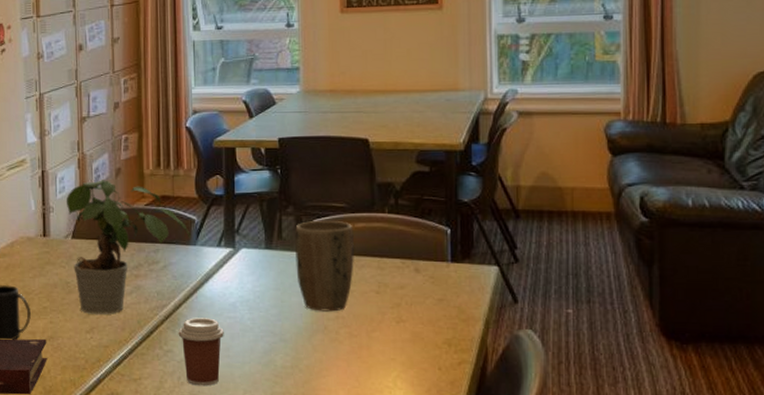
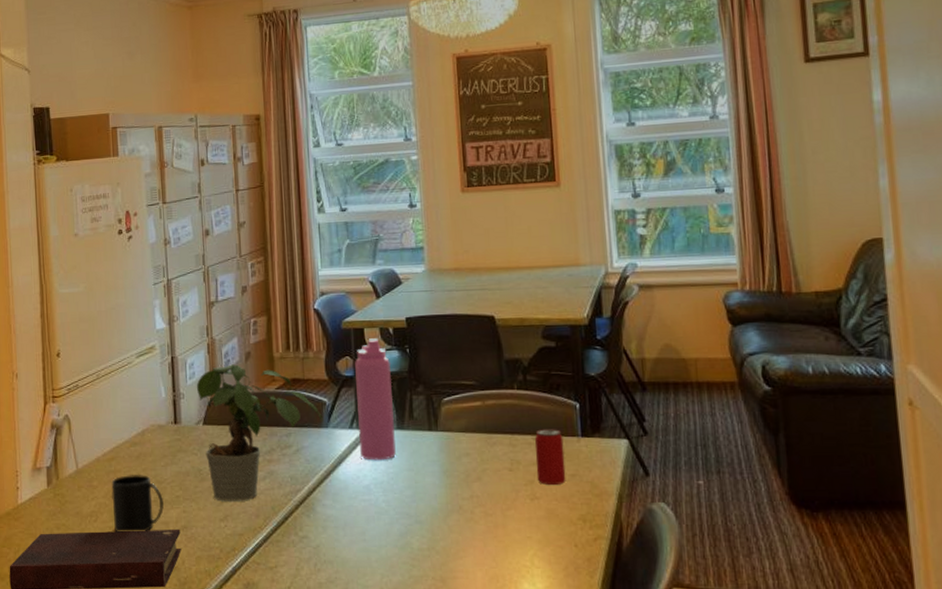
coffee cup: present [178,318,224,386] -> none [313,502,359,572]
water bottle: none [225,158,263,279] -> present [355,338,396,461]
plant pot: present [295,221,354,312] -> none [426,399,486,491]
beverage can: none [403,253,433,308] -> present [534,429,566,485]

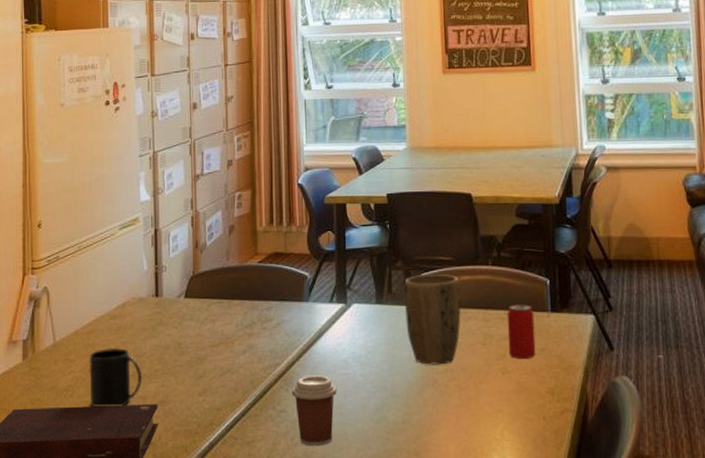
potted plant: present [196,364,324,501] -> none [179,237,305,375]
coffee cup: none [313,502,359,572] -> present [291,375,337,446]
water bottle: present [355,338,396,461] -> none [337,213,374,335]
plant pot: none [426,399,486,491] -> present [404,274,461,365]

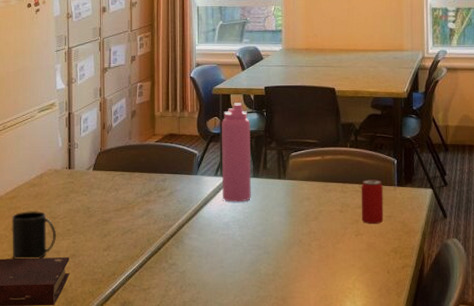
coffee cup: present [291,375,337,446] -> none [181,235,219,293]
water bottle: none [337,213,374,335] -> present [222,103,252,202]
plant pot: present [404,274,461,365] -> none [277,154,323,228]

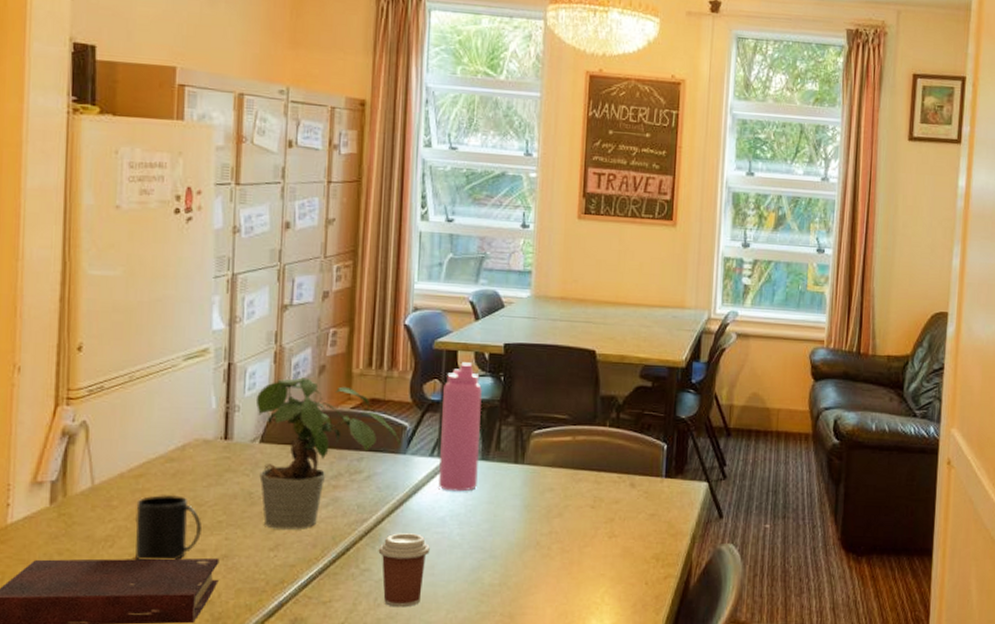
potted plant: none [88,120,194,234] -> present [255,377,402,529]
coffee cup: none [181,235,219,293] -> present [378,533,430,608]
beverage can: present [361,180,384,224] -> none [617,468,648,523]

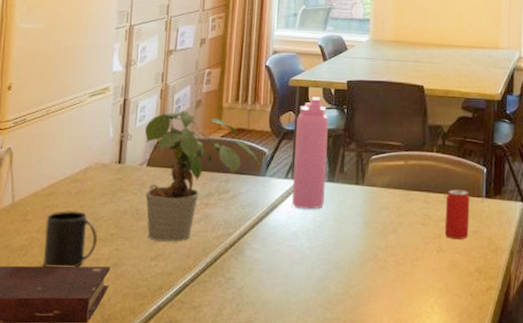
coffee cup: present [378,533,430,608] -> none [240,246,284,313]
beverage can: none [617,468,648,523] -> present [444,189,470,239]

